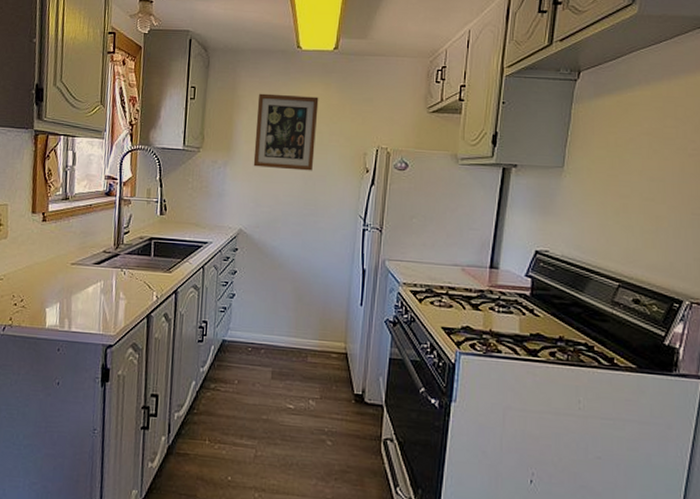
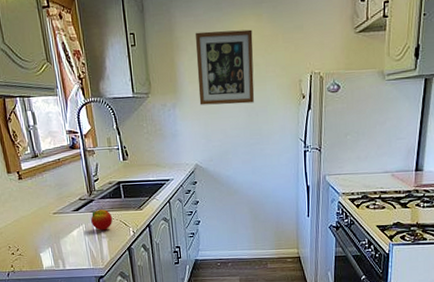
apple: none [111,266,137,291] -> present [91,209,113,231]

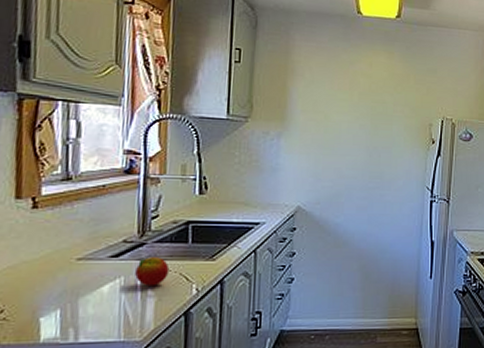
wall art: present [195,29,255,105] -> none [311,59,382,142]

